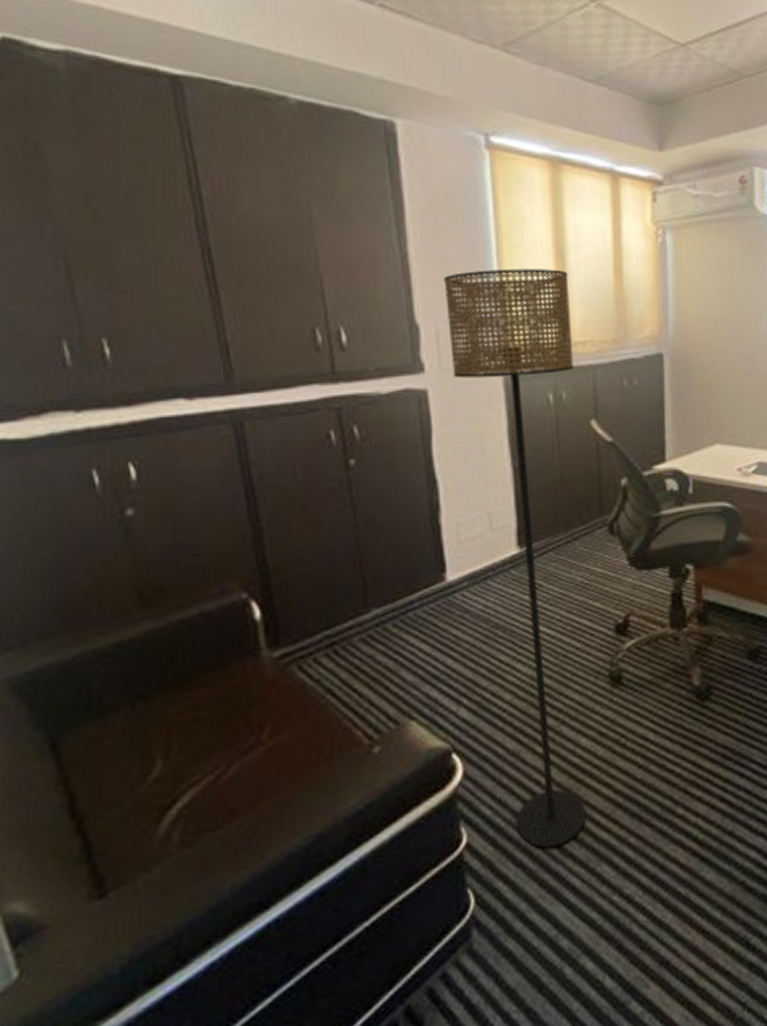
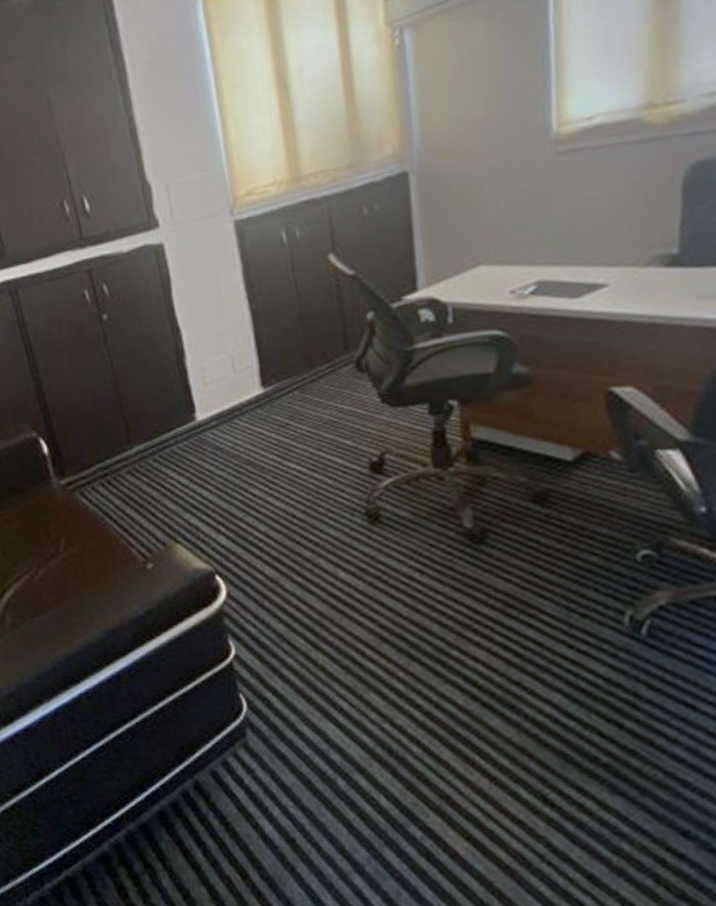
floor lamp: present [444,268,586,848] -> none [168,100,350,669]

